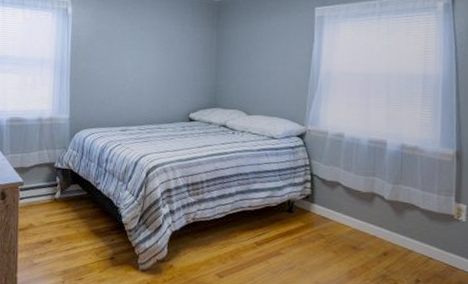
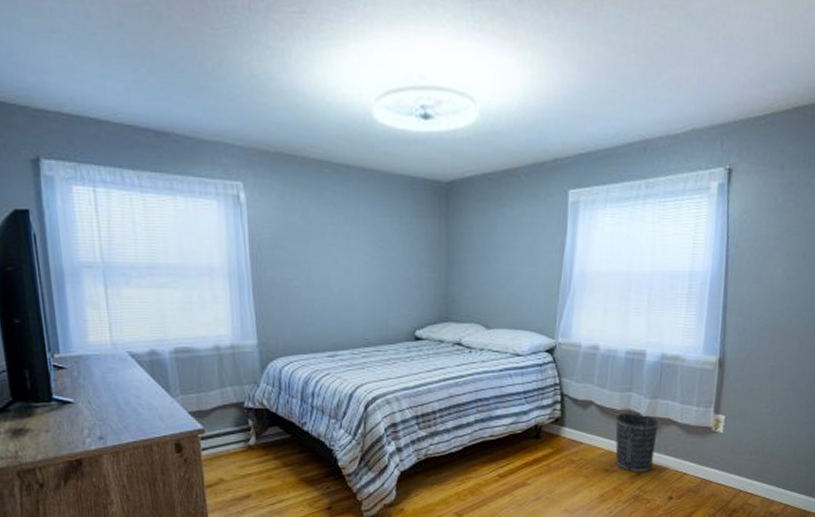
wastebasket: none [361,195,402,253] -> present [615,413,659,473]

